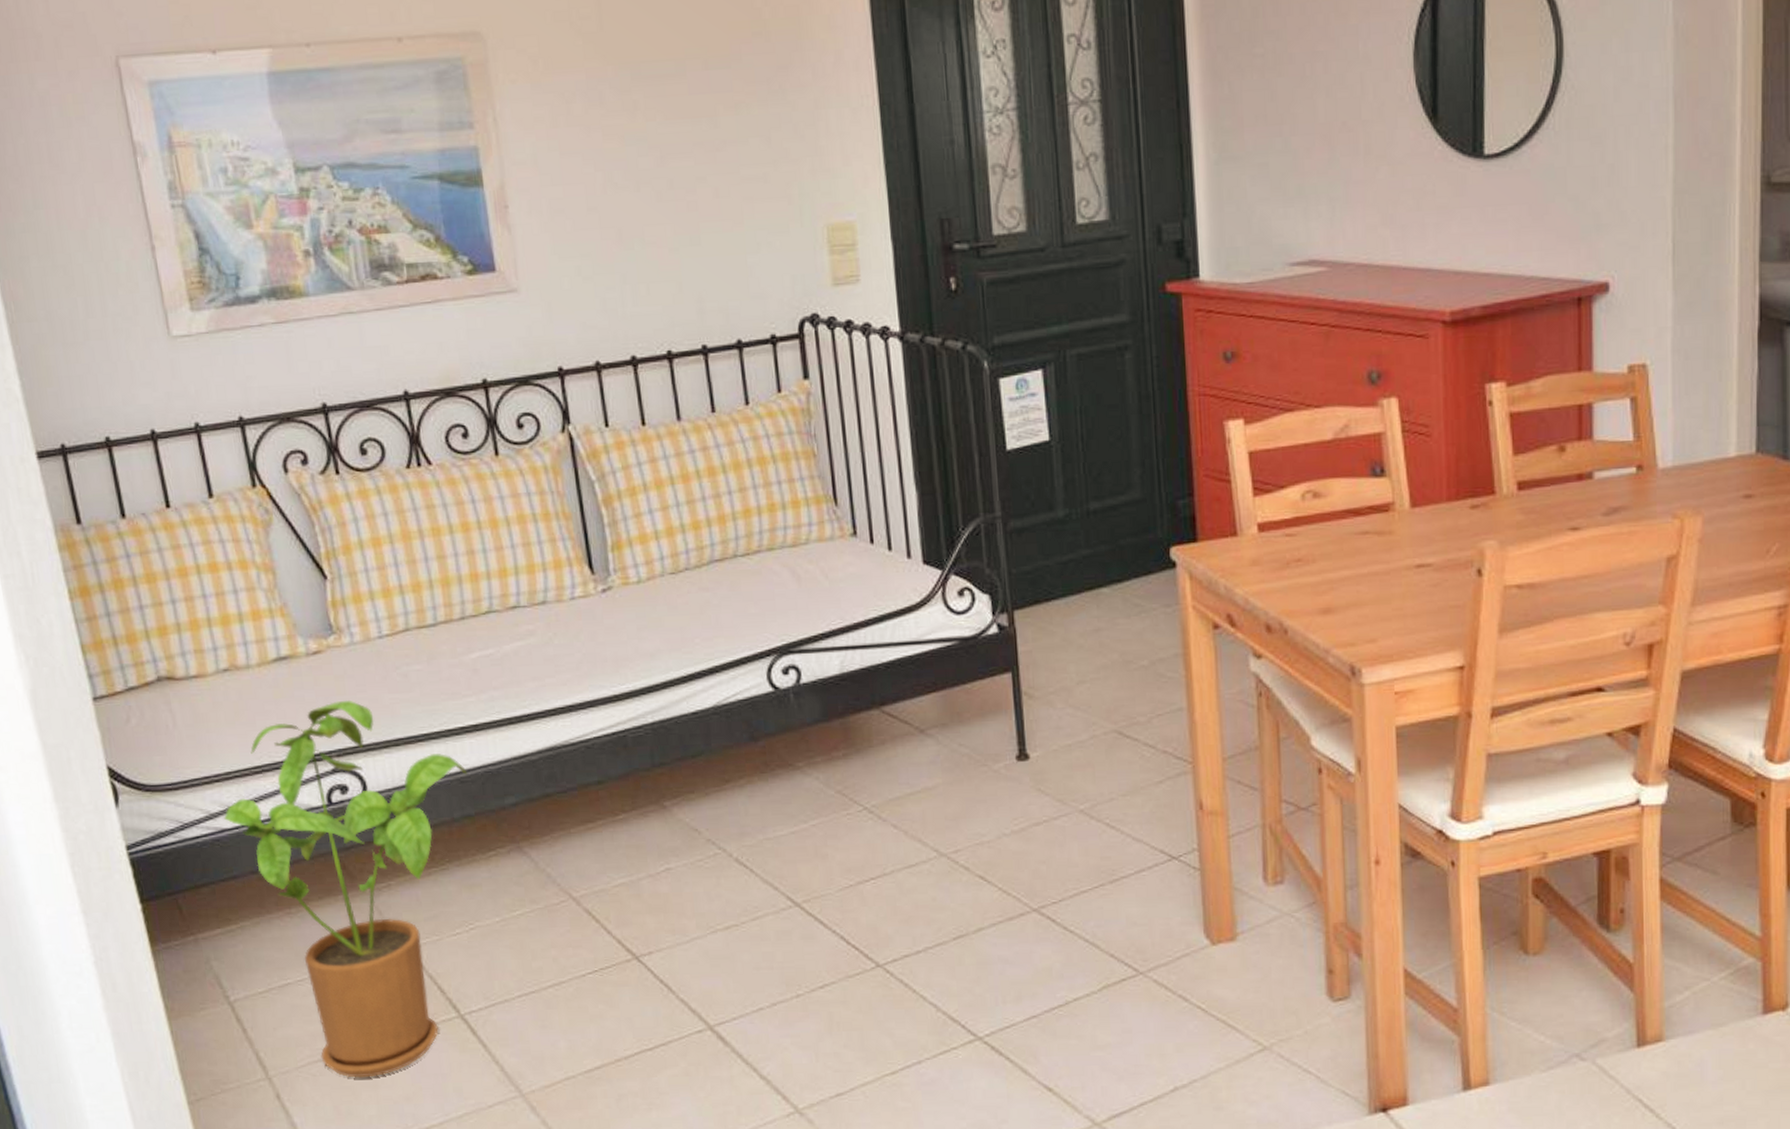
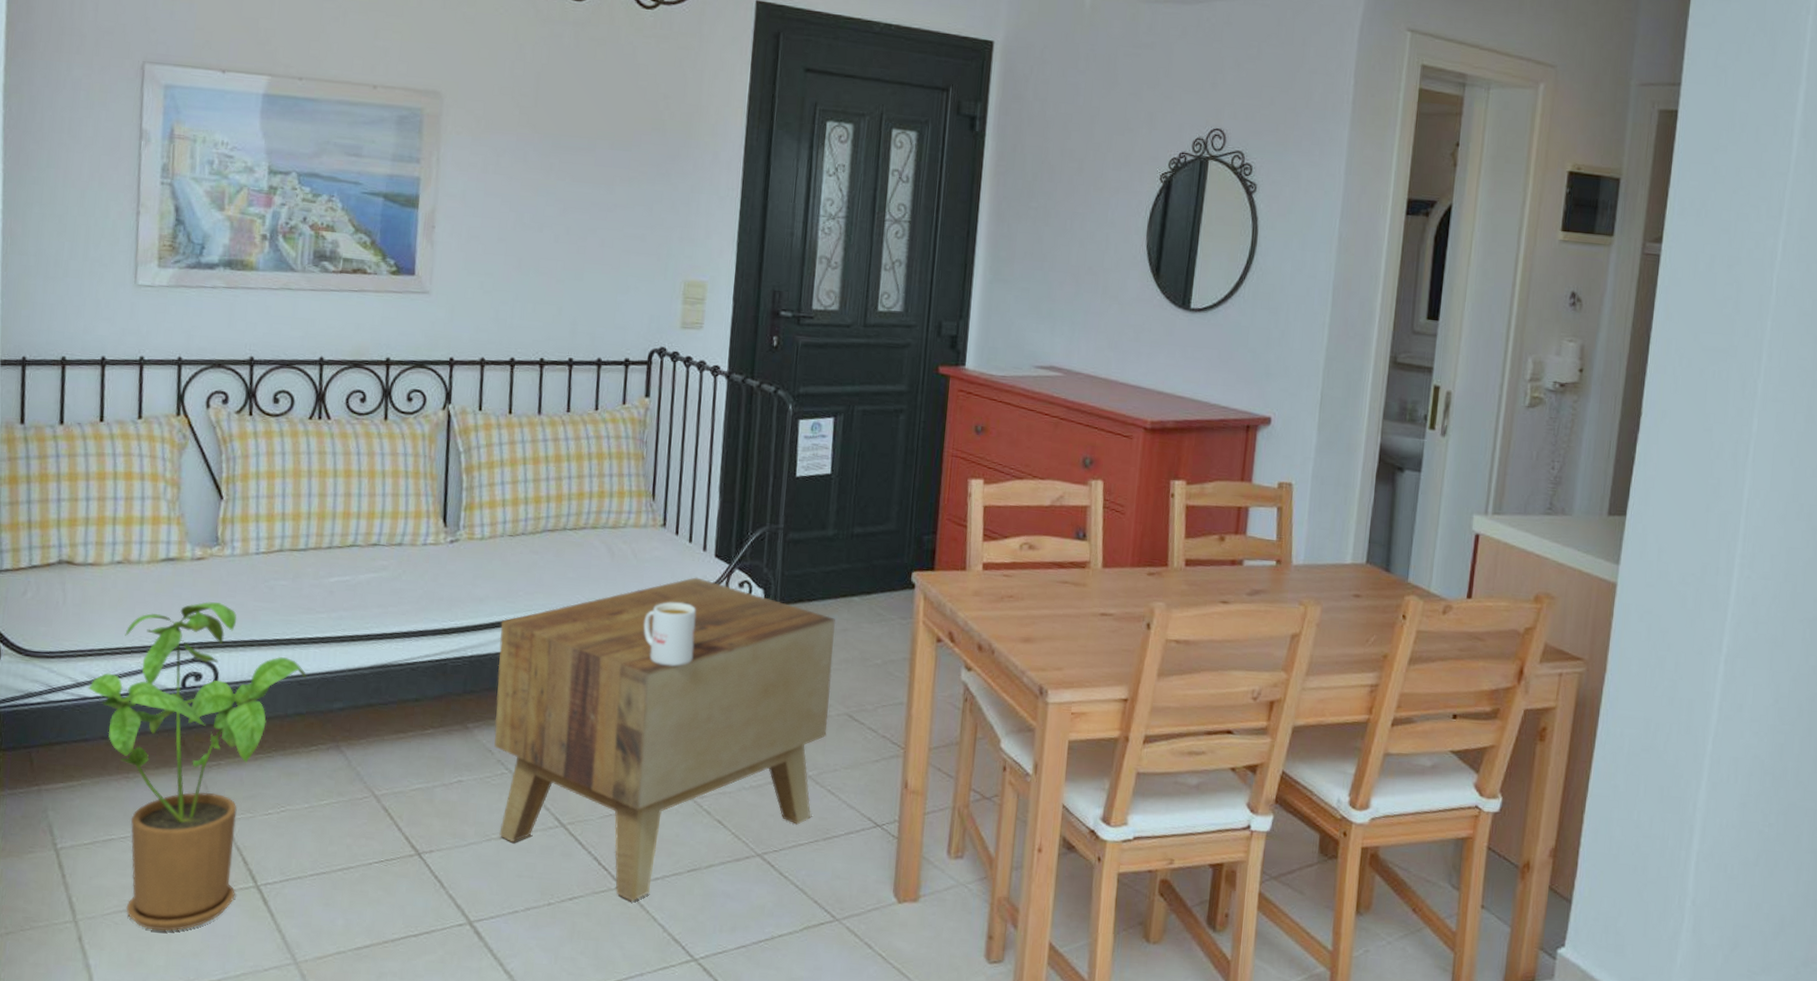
side table: none [680,591,1094,981] -> present [494,577,836,901]
mug: none [851,625,916,703] -> present [644,602,696,667]

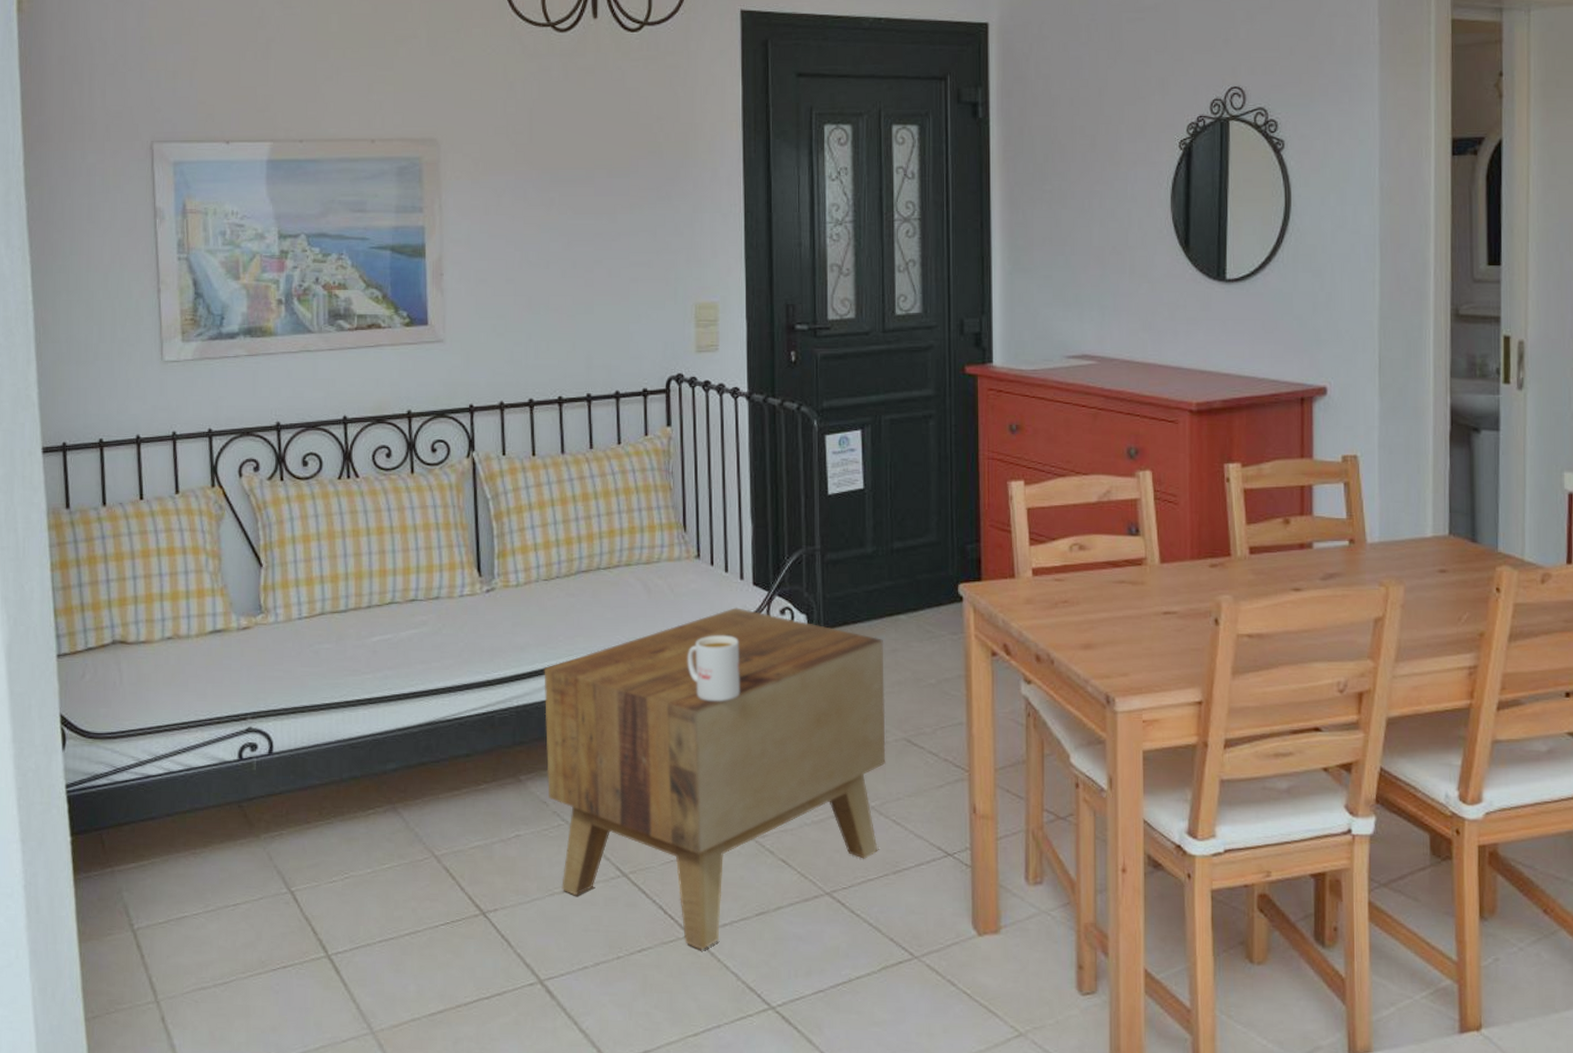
house plant: present [89,602,307,931] -> none [151,670,358,1007]

